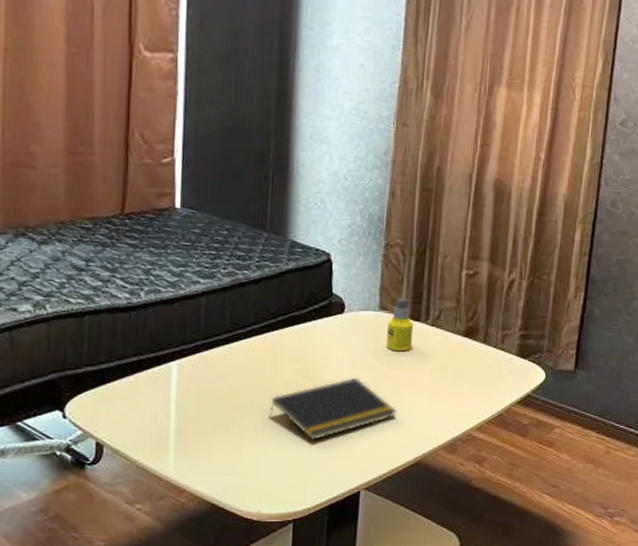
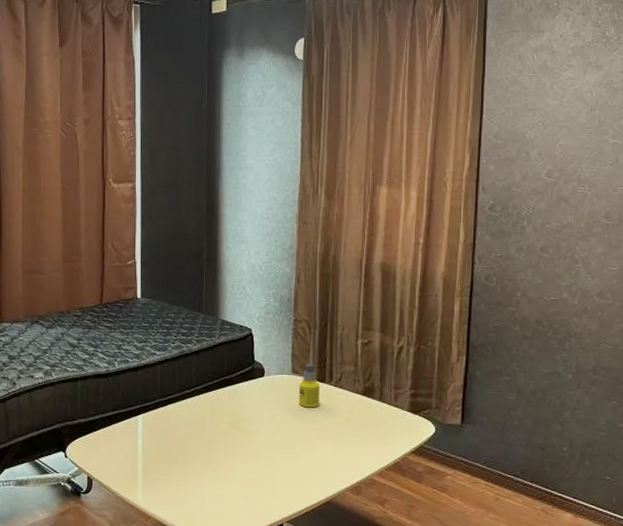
notepad: present [269,377,397,440] -> none [210,428,310,480]

